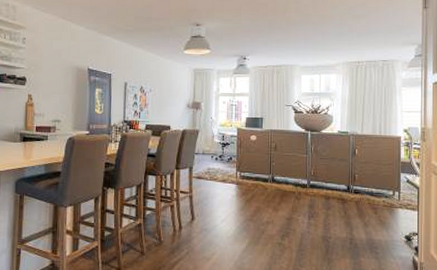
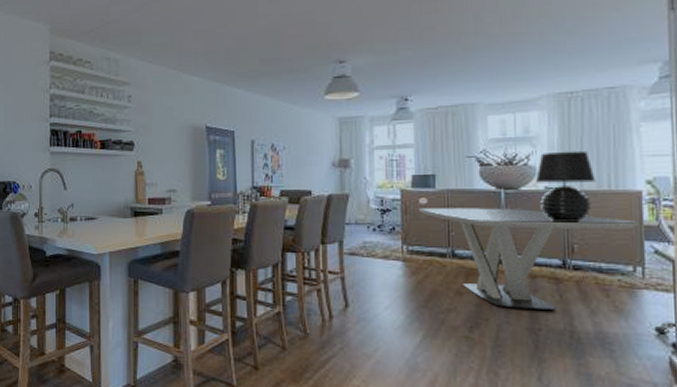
dining table: none [250,143,399,224] -> present [419,208,640,311]
table lamp: none [331,105,372,158] -> present [534,150,596,222]

